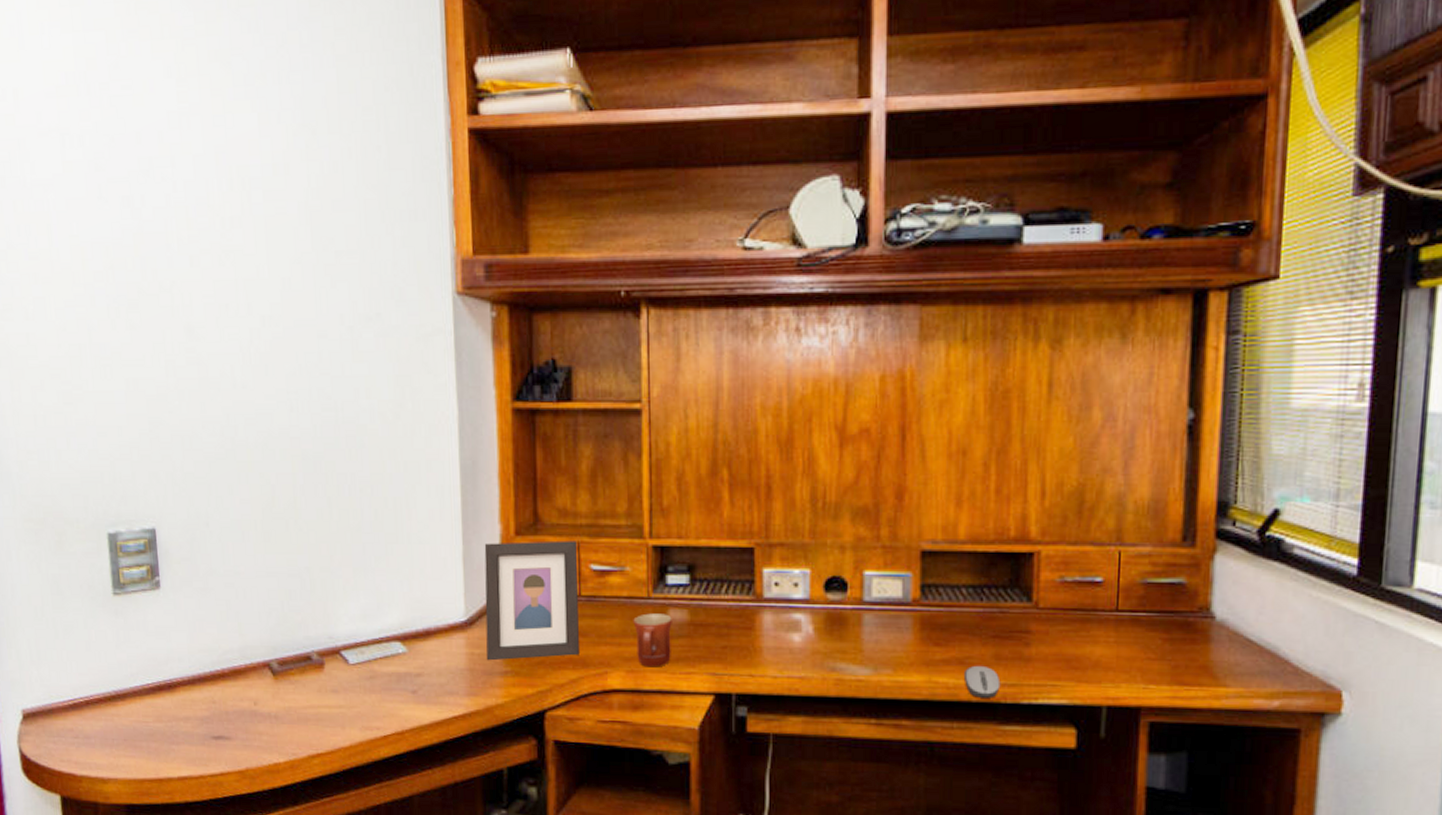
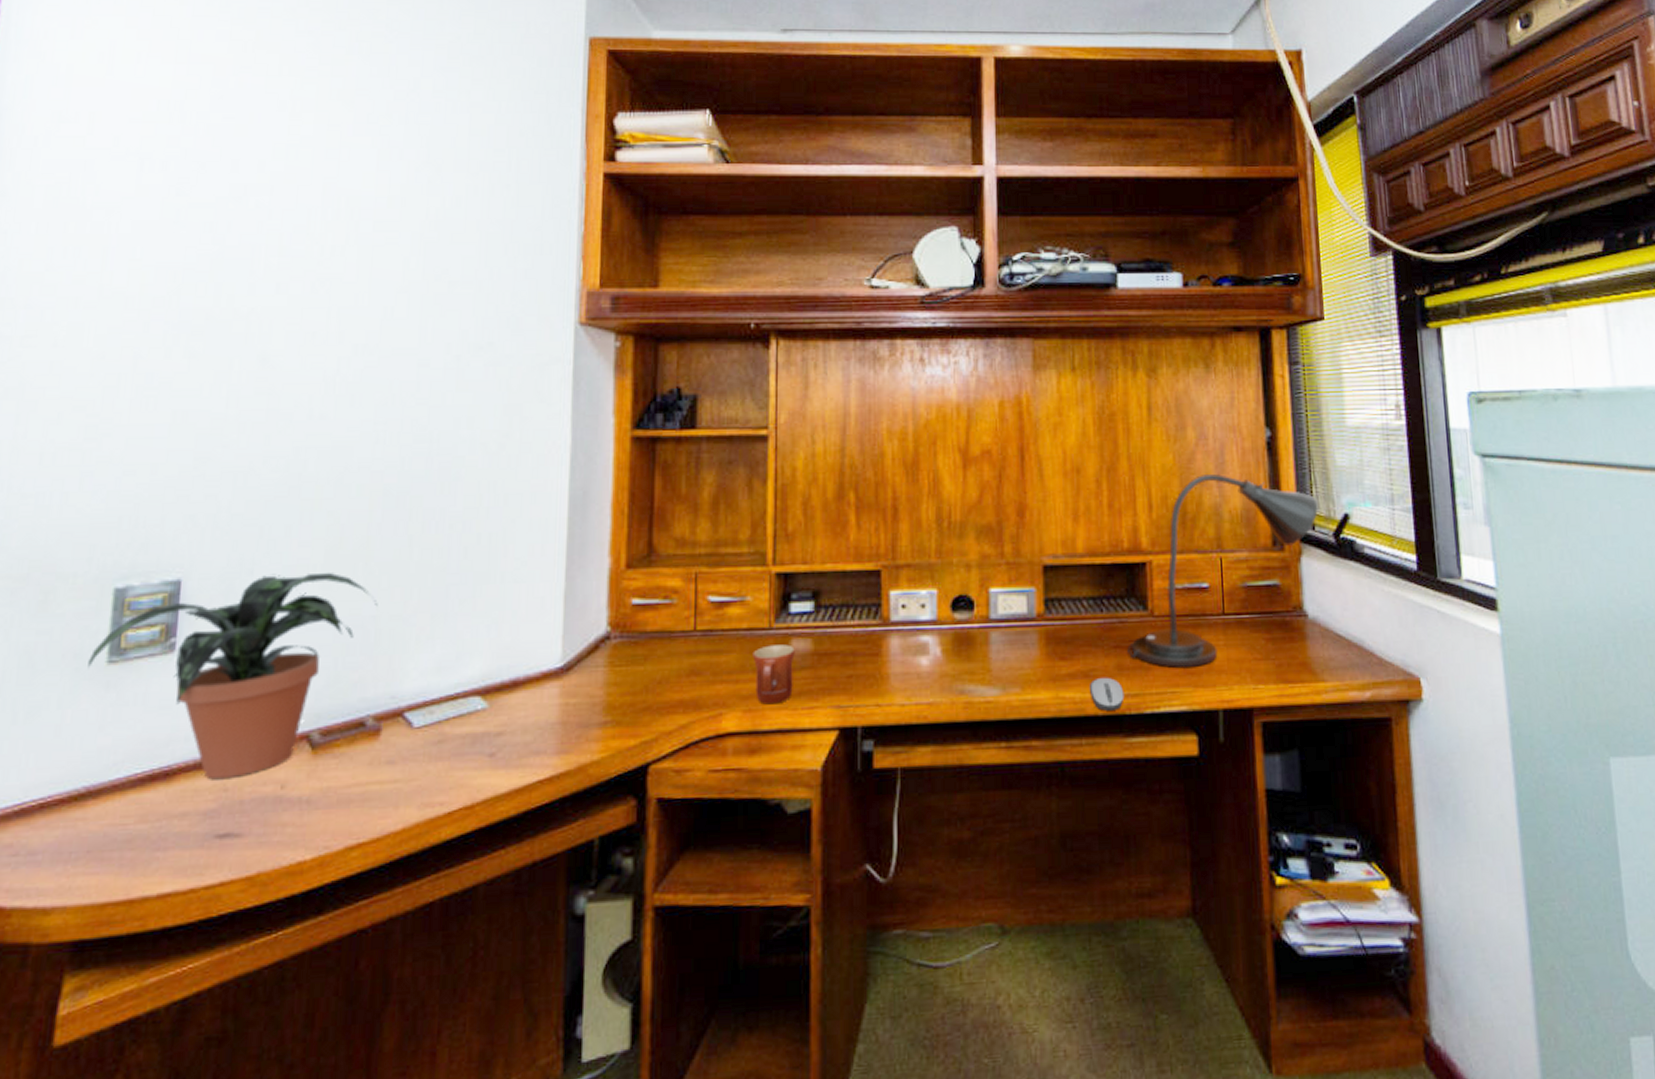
potted plant: none [99,526,310,694] -> present [88,572,378,779]
picture frame: present [484,540,579,661] -> none [582,571,695,711]
desk lamp: none [1007,461,1243,663] -> present [1127,474,1318,669]

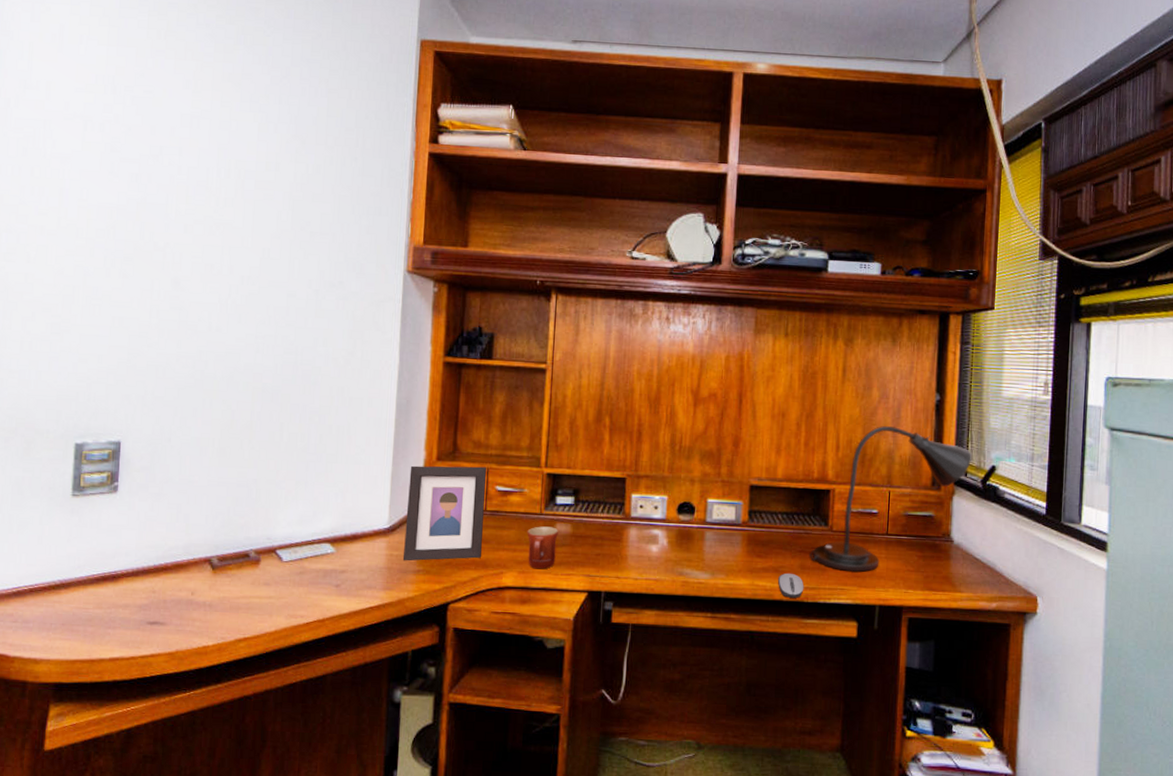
potted plant: present [88,572,378,779] -> none [59,442,258,585]
picture frame: none [582,571,695,711] -> present [402,465,487,561]

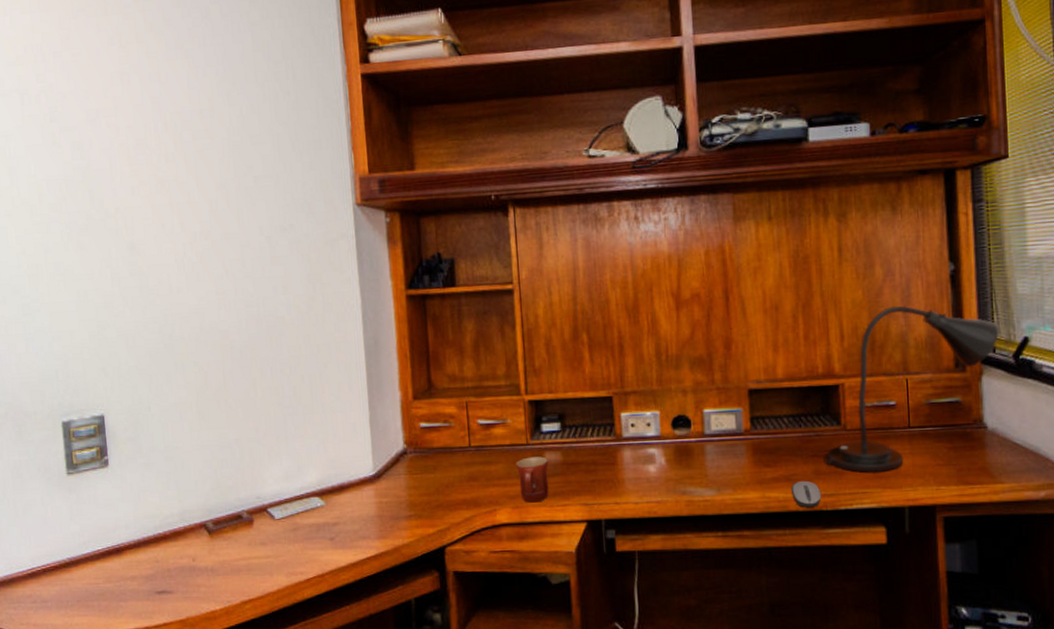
picture frame: present [402,465,487,561] -> none [387,401,472,508]

